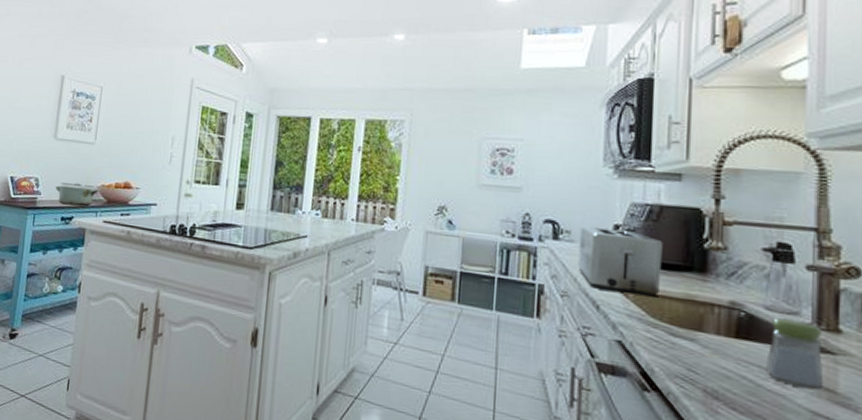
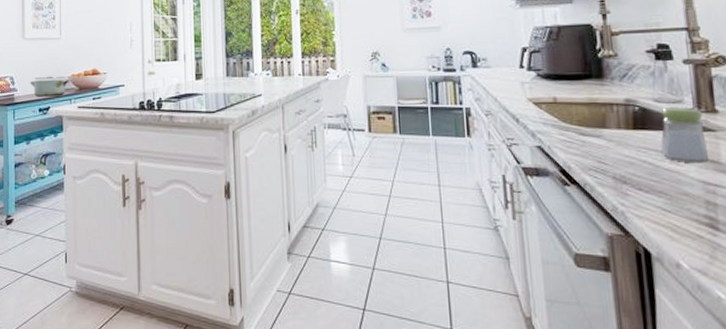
toaster: present [578,225,663,299] -> none [494,51,567,106]

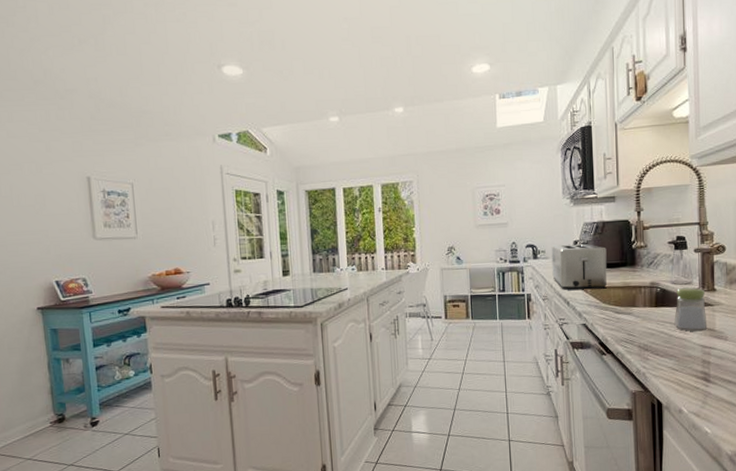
saucepan: present [30,76,70,97] -> none [106,276,151,299]
toaster: none [494,51,567,106] -> present [551,244,607,290]

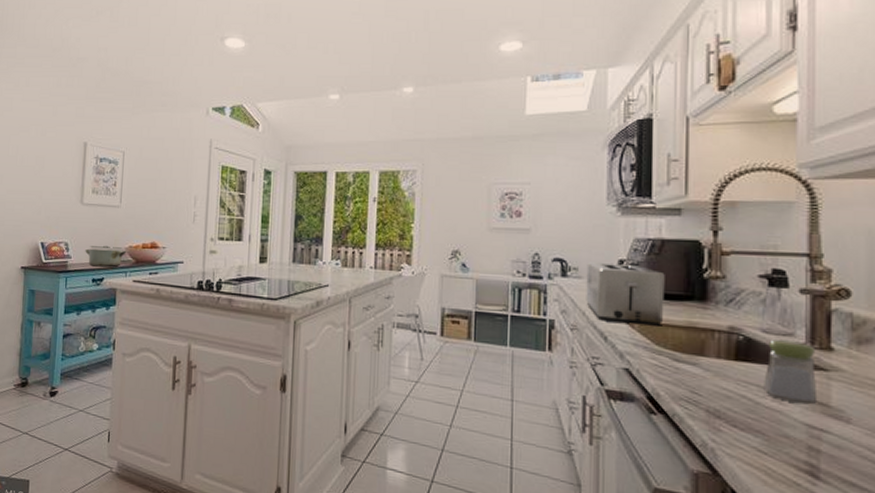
saucepan: none [106,276,151,299] -> present [85,245,127,268]

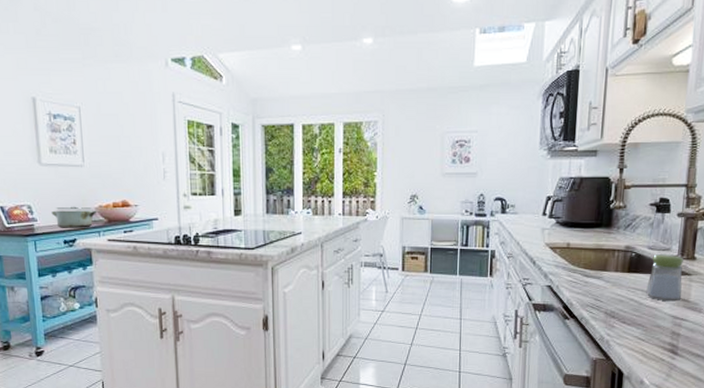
toaster: present [586,262,665,328] -> none [520,199,582,251]

